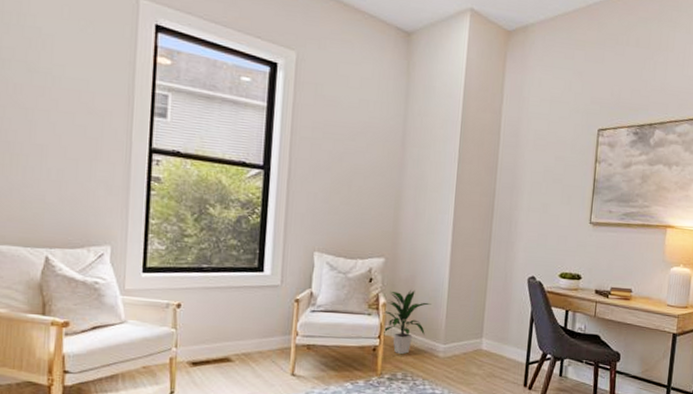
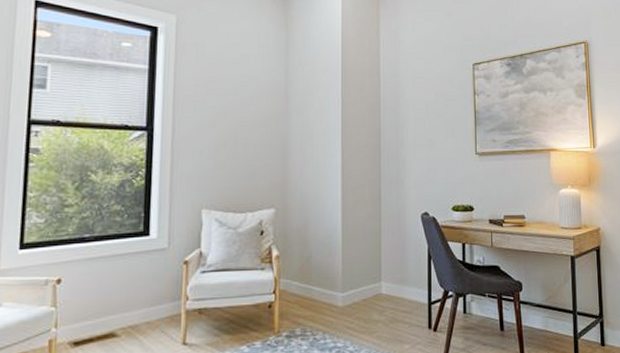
indoor plant: present [384,289,431,355] -> none [279,238,326,309]

